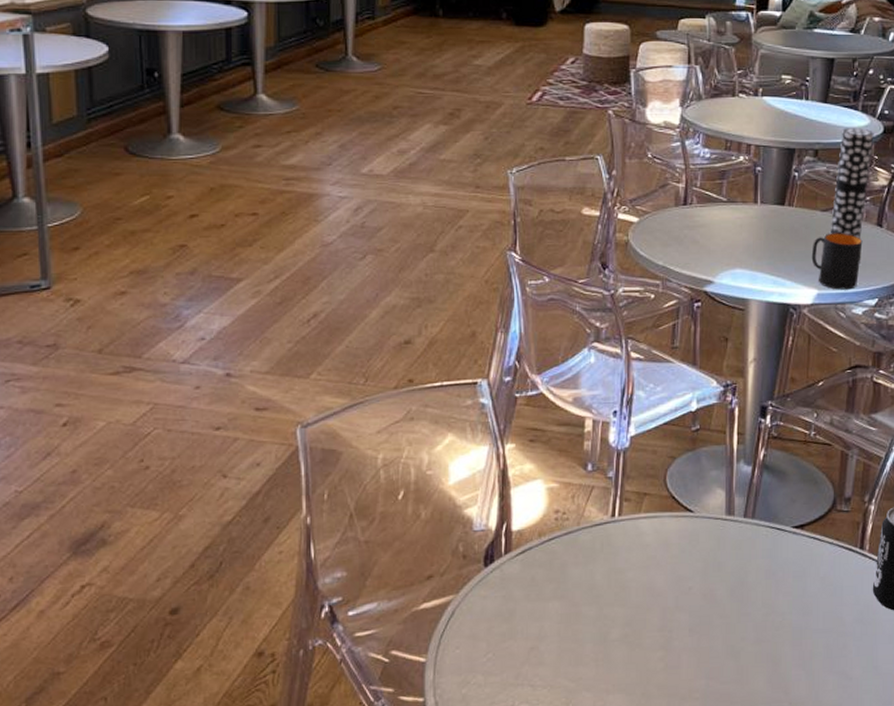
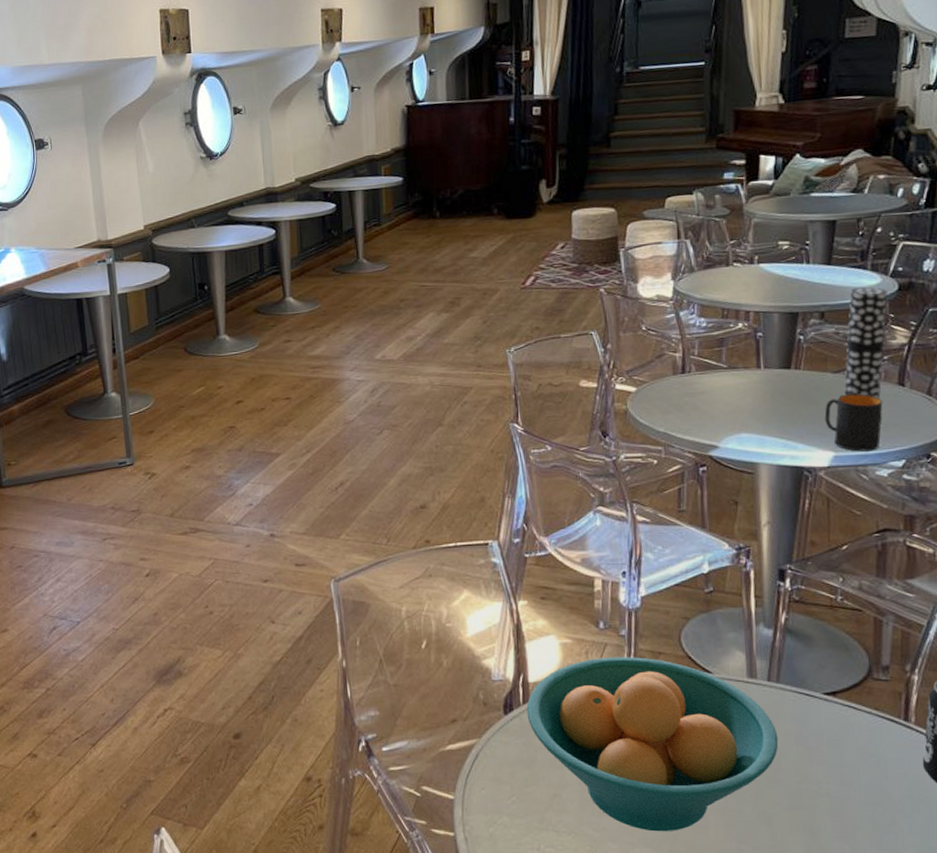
fruit bowl: none [508,499,750,677] -> present [526,657,779,832]

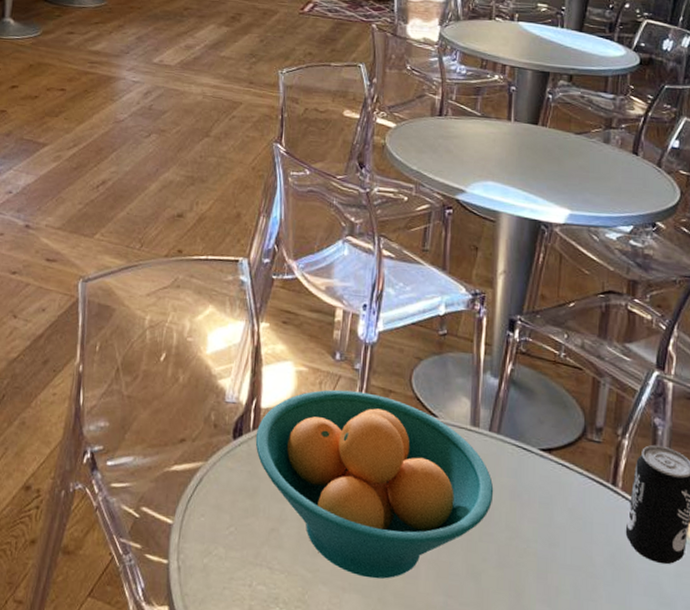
mug: present [824,393,883,452] -> none [564,156,618,214]
vase: present [843,287,888,399] -> none [583,56,630,165]

